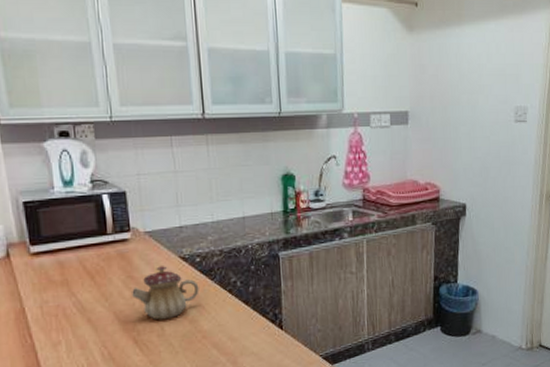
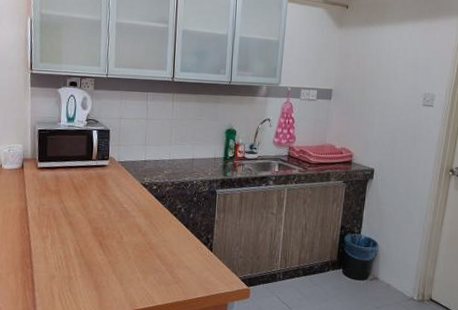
teapot: present [132,266,199,320] -> none [103,189,153,231]

